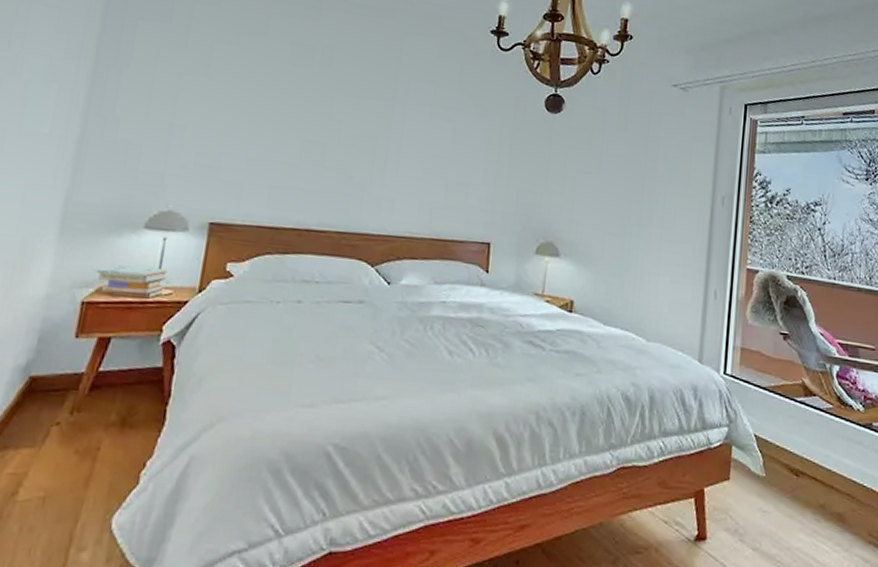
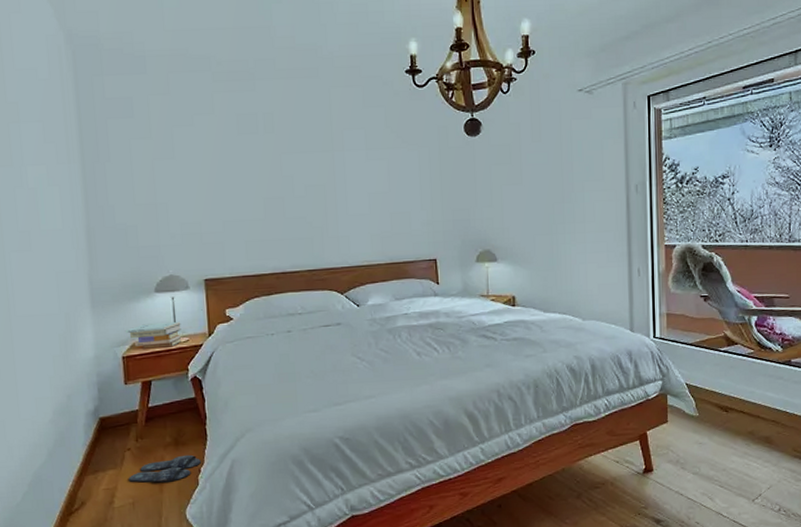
slippers: none [45,441,149,476] -> present [128,454,201,483]

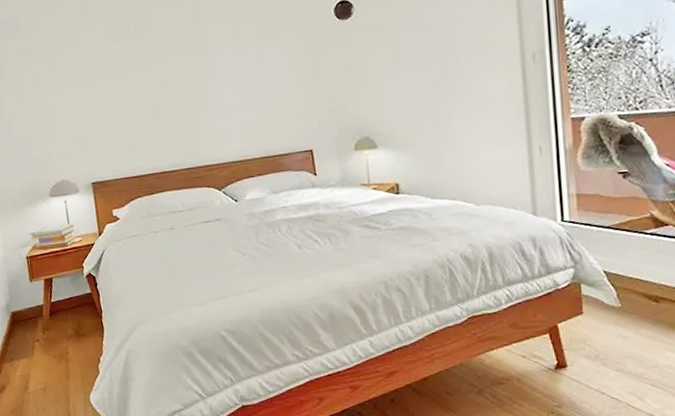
slippers: present [128,454,201,483] -> none [38,345,100,371]

